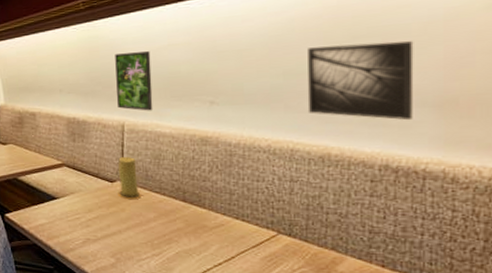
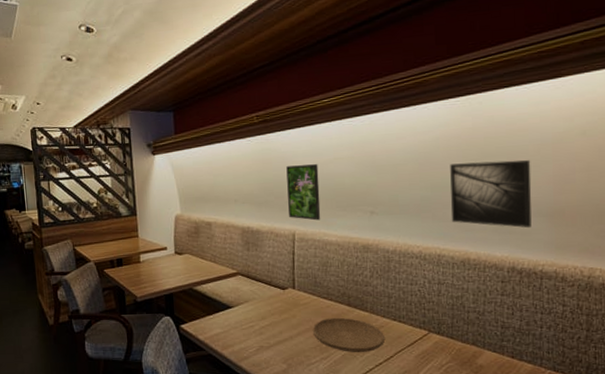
candle: present [117,157,141,200] -> none [289,265,311,306]
plate: none [143,213,226,252] -> present [312,317,386,353]

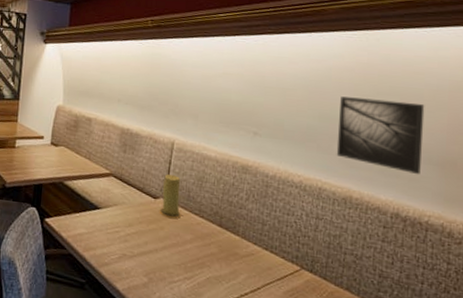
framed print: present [286,164,321,221] -> none [171,74,207,133]
candle: none [289,265,311,306] -> present [159,174,181,219]
plate: present [312,317,386,353] -> none [179,235,255,280]

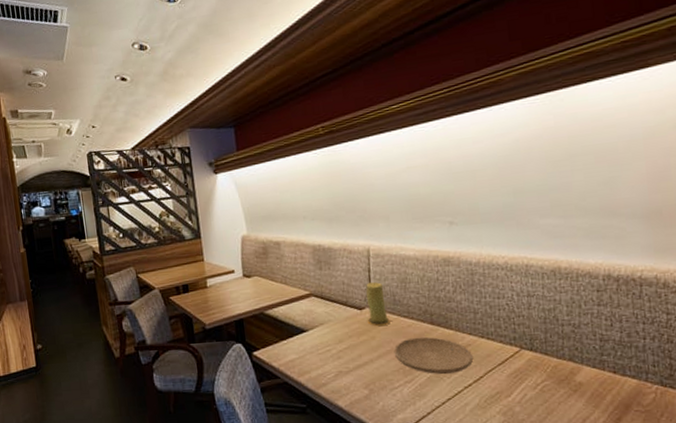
plate: none [179,235,255,280] -> present [393,336,474,375]
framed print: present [336,96,425,175] -> none [533,158,626,232]

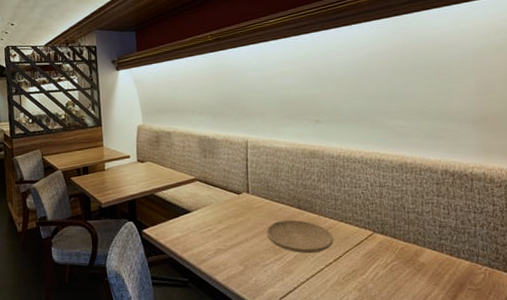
candle: present [366,282,390,327] -> none [243,170,264,210]

